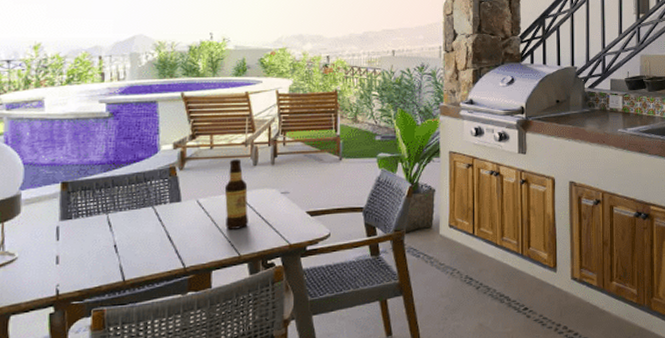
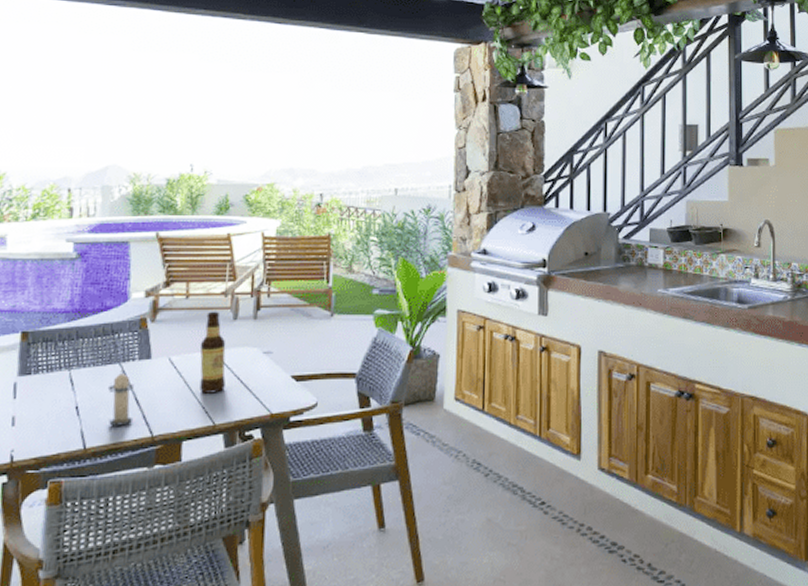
candle: none [142,212,167,261] -> present [107,370,135,426]

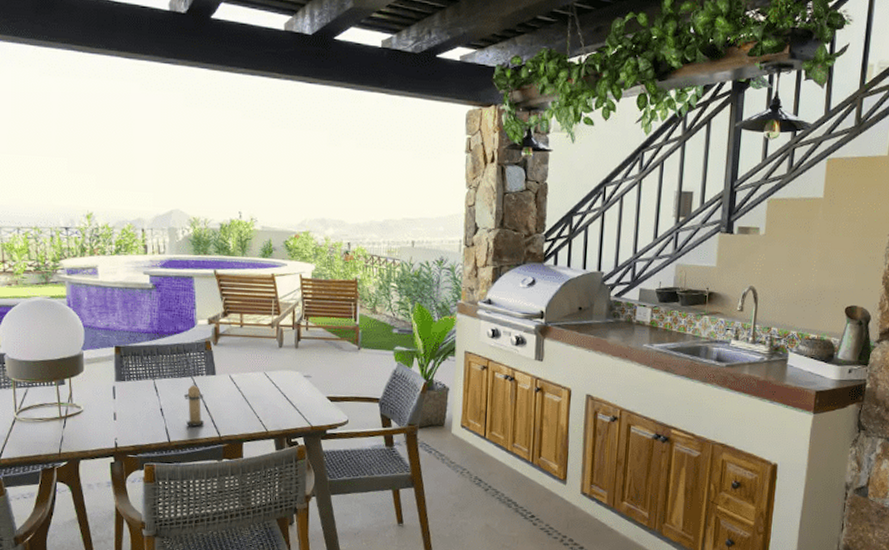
bottle: present [200,311,226,394] -> none [253,339,274,406]

